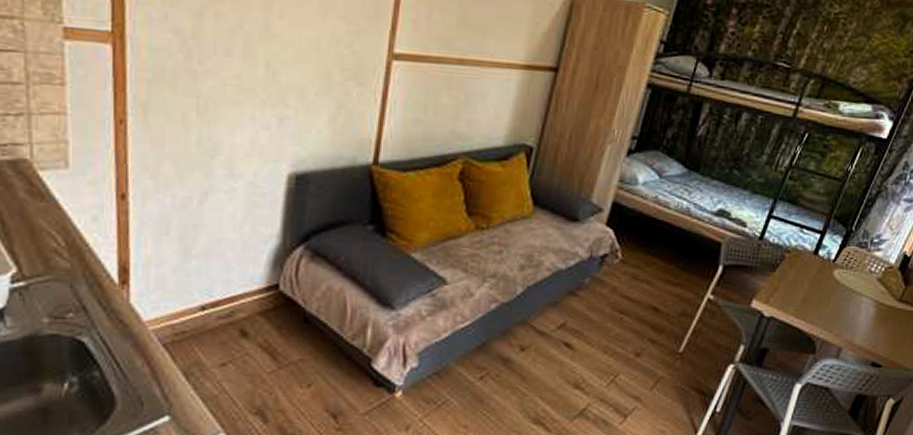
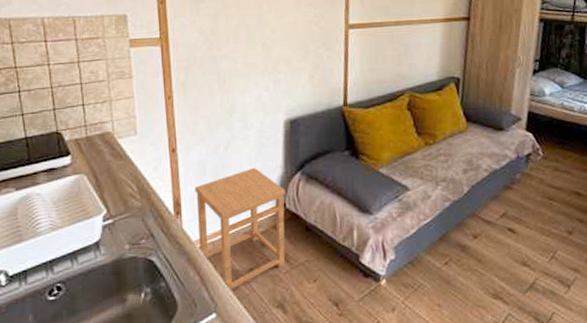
side table: none [151,232,281,387] -> present [195,167,286,289]

